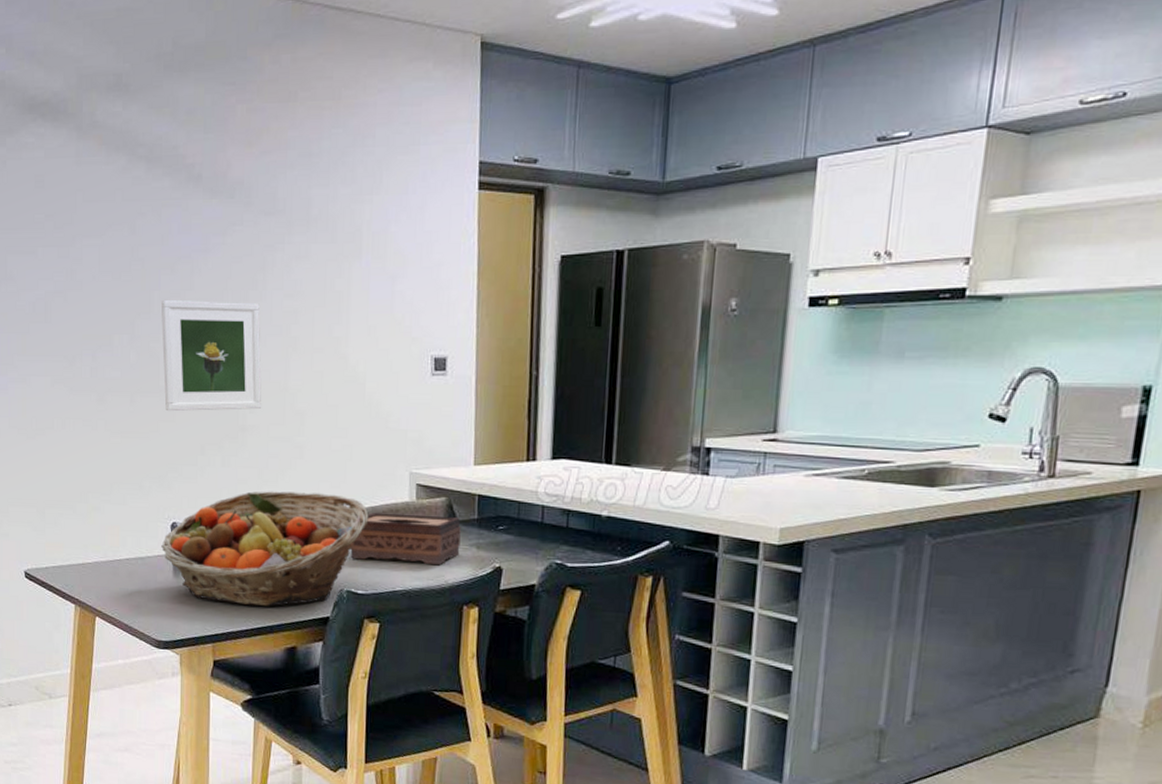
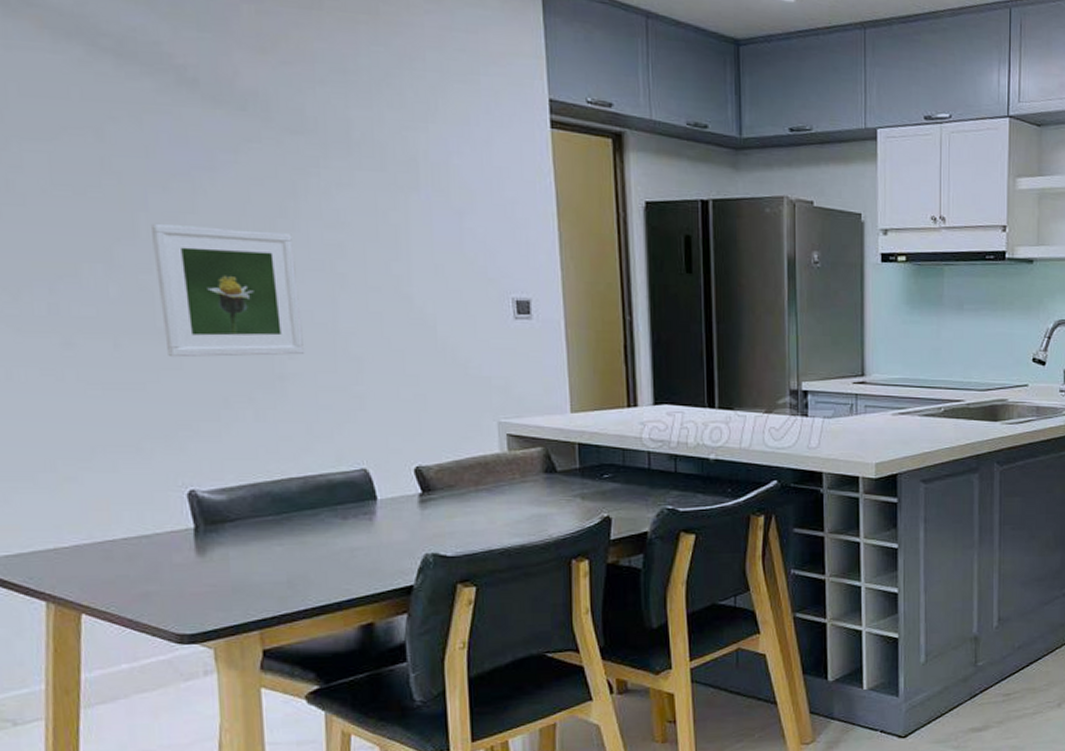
fruit basket: present [161,491,369,606] -> none [175,448,453,582]
tissue box: present [350,512,461,565] -> none [433,467,563,519]

